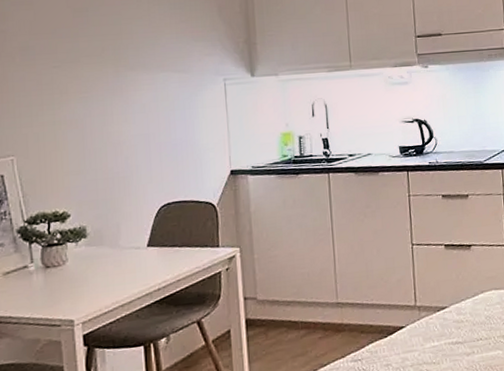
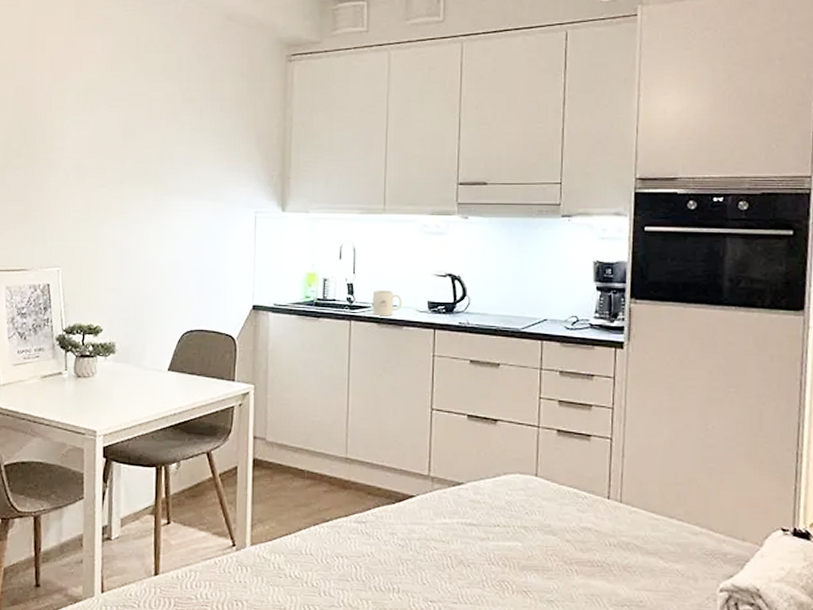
mug: none [347,141,376,166] -> present [372,291,402,317]

